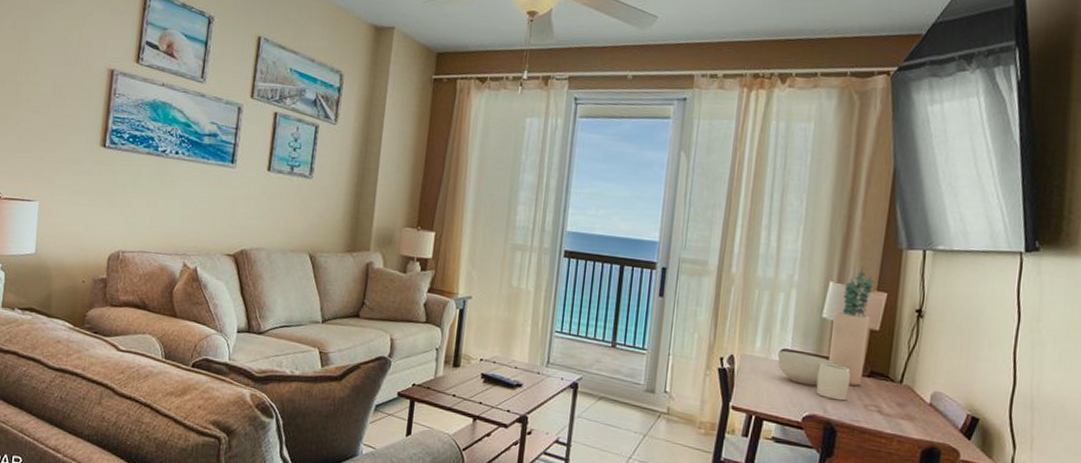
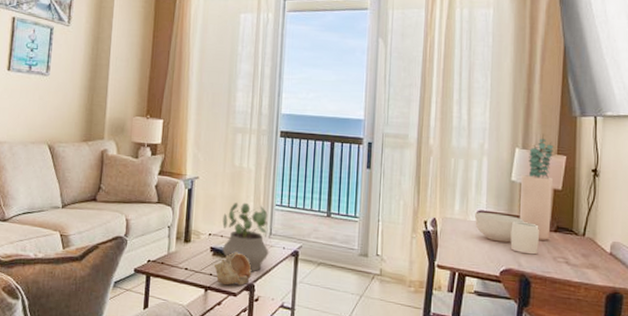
seashell: none [485,380,526,417] -> present [214,252,252,286]
potted plant: none [494,327,546,403] -> present [222,202,269,272]

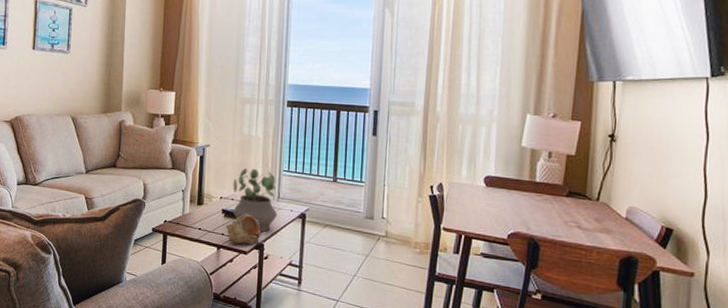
bowl: present [474,212,525,243] -> none [482,177,535,207]
mug: present [510,221,540,255] -> none [519,186,551,219]
vase: present [519,133,554,241] -> none [529,99,568,206]

